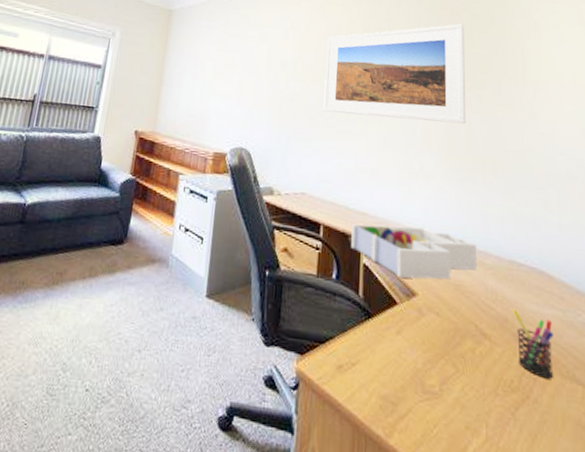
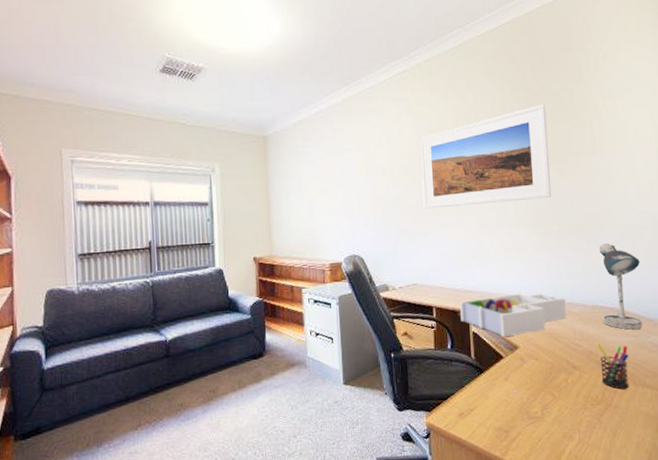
desk lamp: none [519,187,572,302] -> present [599,243,643,330]

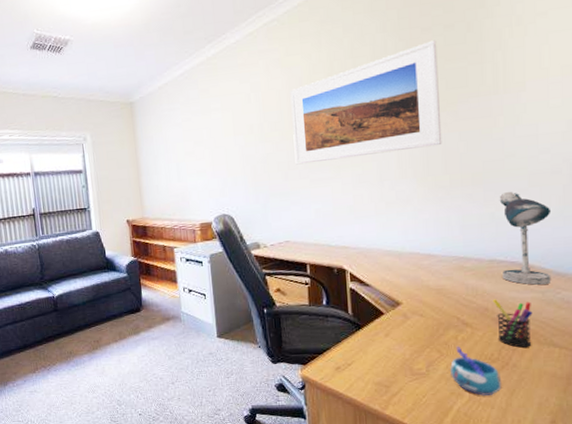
desk organizer: present [460,293,566,338] -> none [336,248,457,294]
mug: none [561,388,606,437] -> present [449,346,502,396]

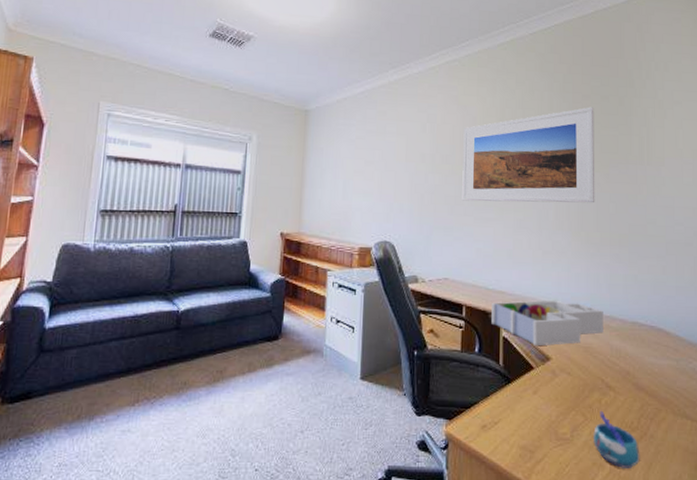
desk organizer: none [336,248,457,294] -> present [491,300,603,347]
pen holder: present [492,299,533,348] -> none [634,363,668,417]
desk lamp: present [499,191,552,285] -> none [641,256,685,352]

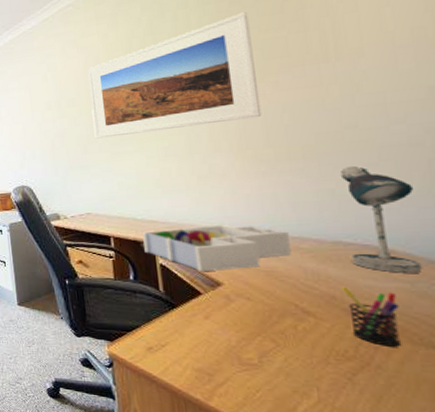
mug: present [592,410,640,468] -> none [289,336,363,400]
pen holder: none [634,363,668,417] -> present [341,286,402,347]
desk lamp: none [641,256,685,352] -> present [339,165,423,273]

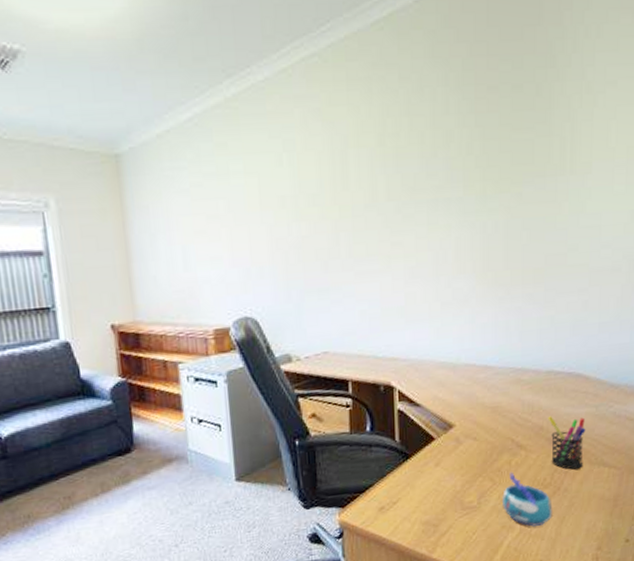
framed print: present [87,12,262,139] -> none [333,102,505,253]
desk organizer: present [142,224,291,272] -> none [383,358,514,415]
mug: none [289,336,363,400] -> present [501,472,553,527]
desk lamp: present [339,165,423,273] -> none [559,291,609,399]

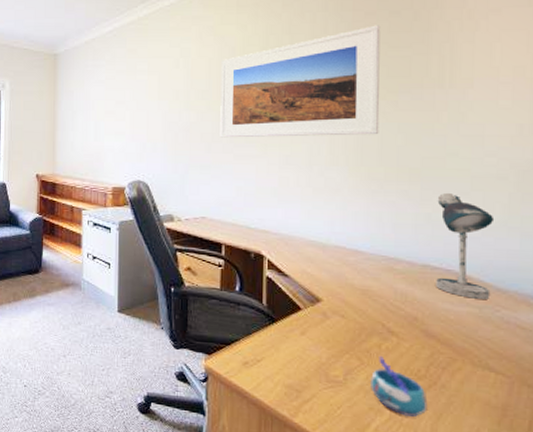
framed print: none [333,102,505,253] -> present [220,25,381,138]
pen holder: present [548,416,586,470] -> none [423,308,467,368]
desk lamp: none [559,291,609,399] -> present [436,192,495,299]

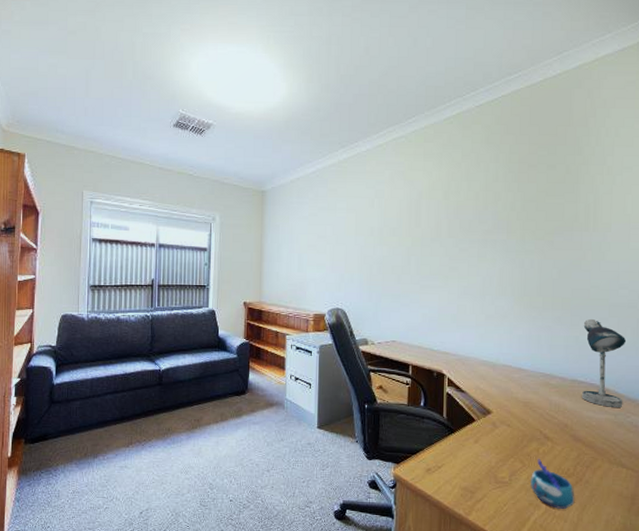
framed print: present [220,25,381,138] -> none [408,176,540,271]

